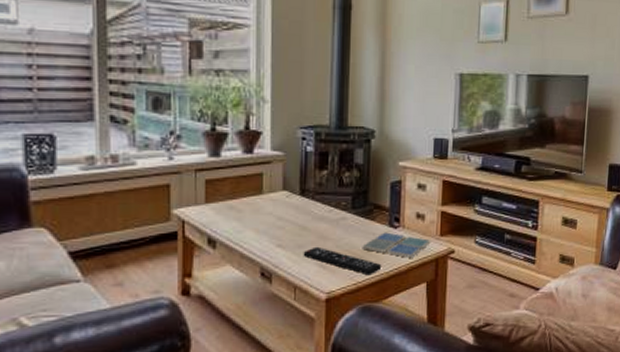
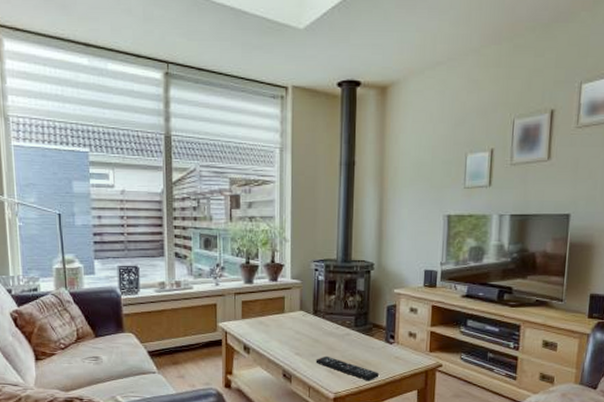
drink coaster: present [362,232,431,258] -> none [363,347,422,369]

